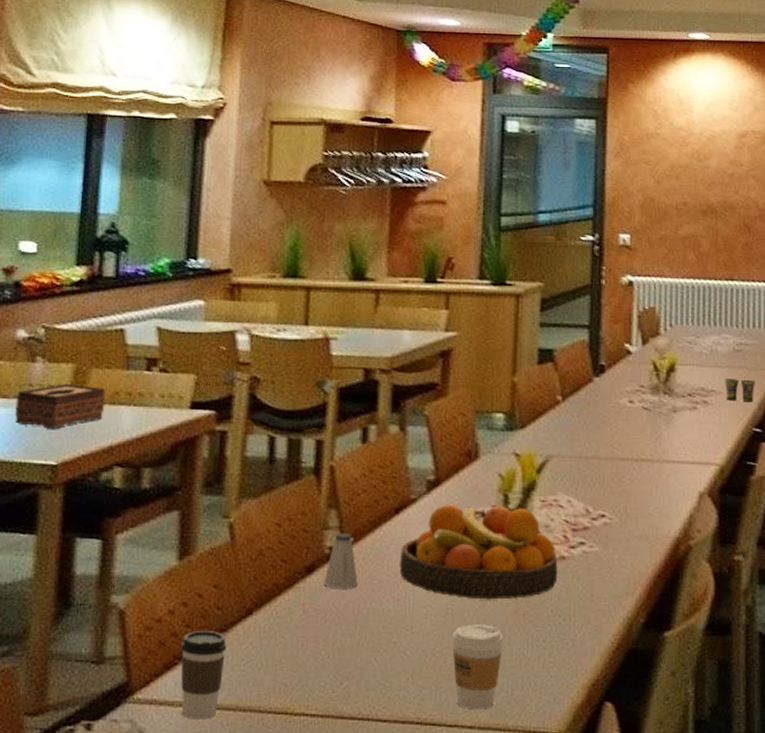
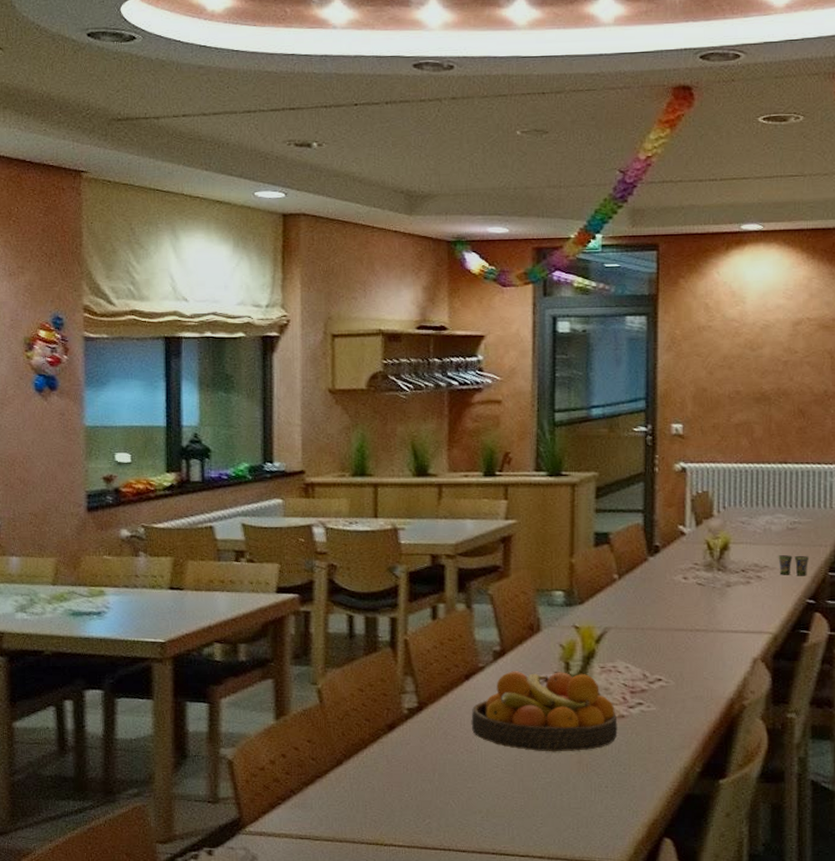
tissue box: present [15,383,106,429] -> none [125,573,202,612]
coffee cup: present [180,631,227,720] -> none [282,778,322,848]
saltshaker: present [323,533,358,589] -> none [403,697,435,743]
coffee cup: present [451,624,504,710] -> none [521,773,569,843]

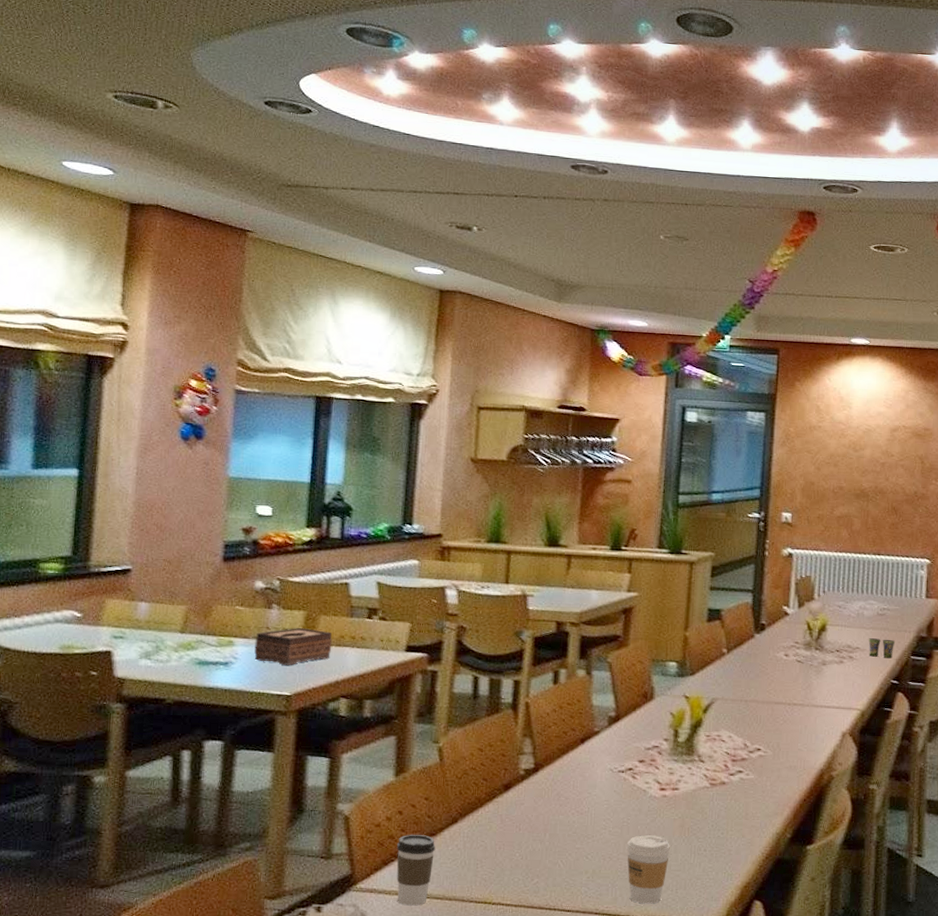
tissue box: none [125,573,202,612] -> present [254,627,332,665]
coffee cup: none [282,778,322,848] -> present [396,835,436,906]
fruit bowl: present [471,671,618,752] -> none [583,736,719,816]
coffee cup: none [521,773,569,843] -> present [626,835,671,904]

